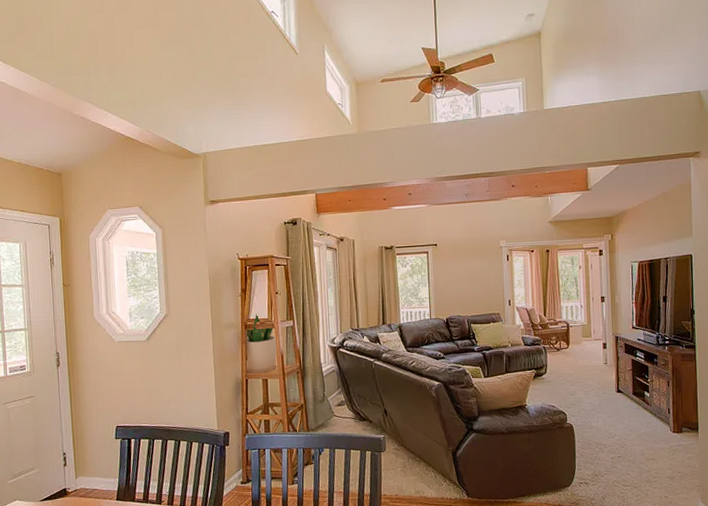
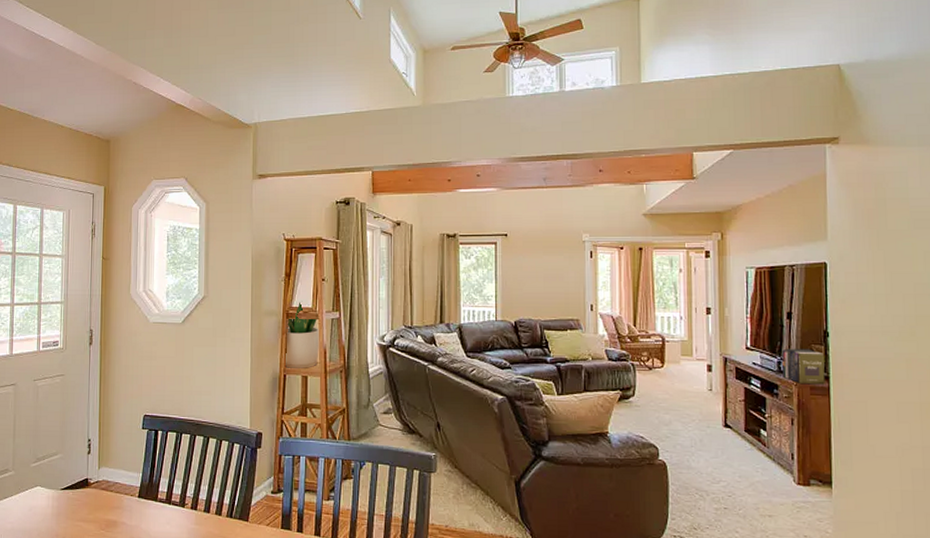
books: none [659,324,692,354] -> present [782,348,825,385]

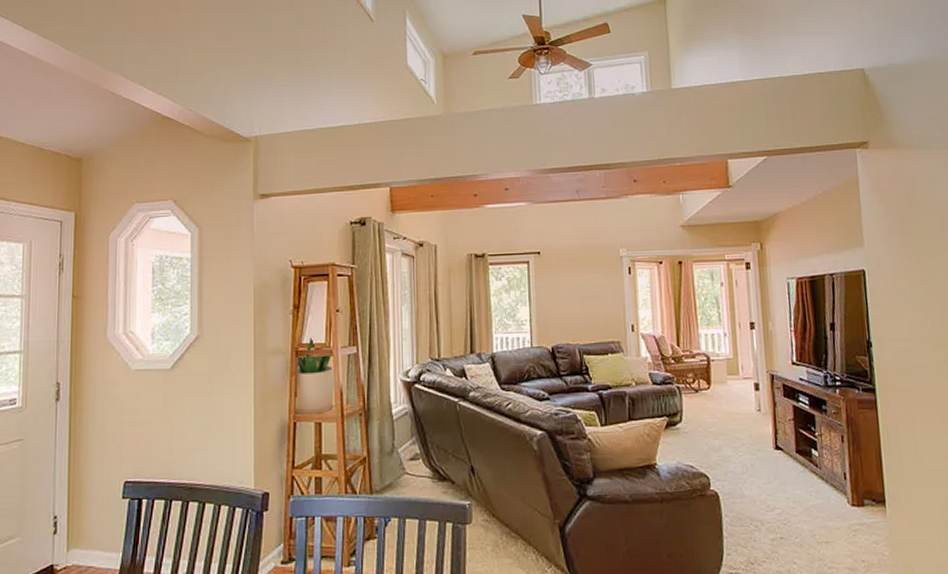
books: present [782,348,825,385] -> none [827,360,872,399]

